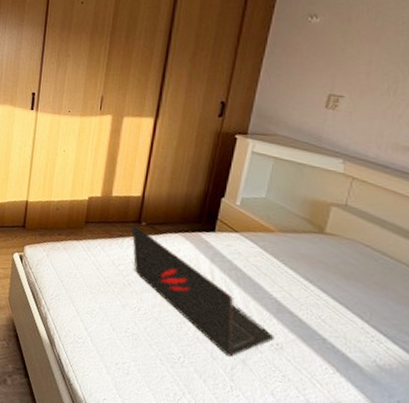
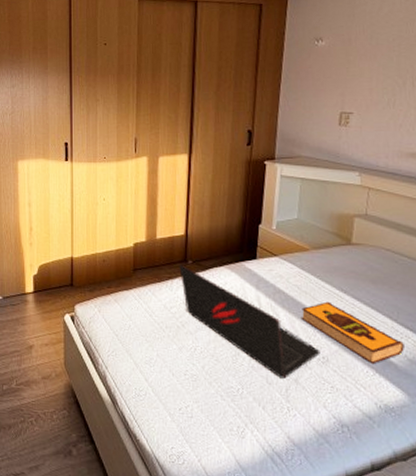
hardback book: none [258,287,374,363] -> present [302,301,404,365]

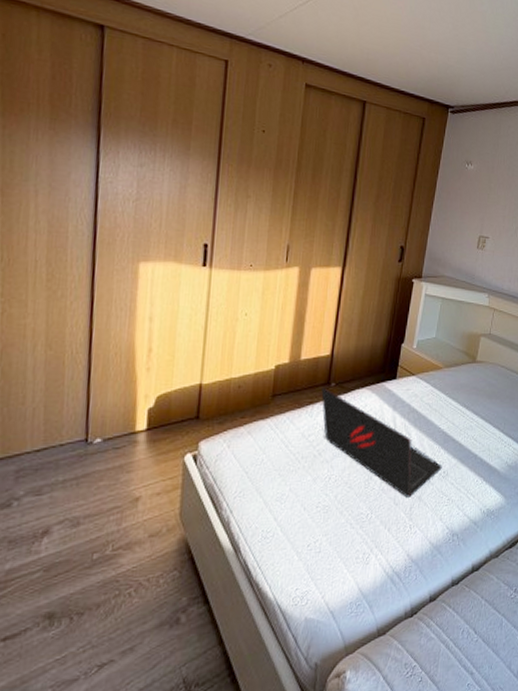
hardback book: present [302,301,404,365] -> none [430,417,506,474]

